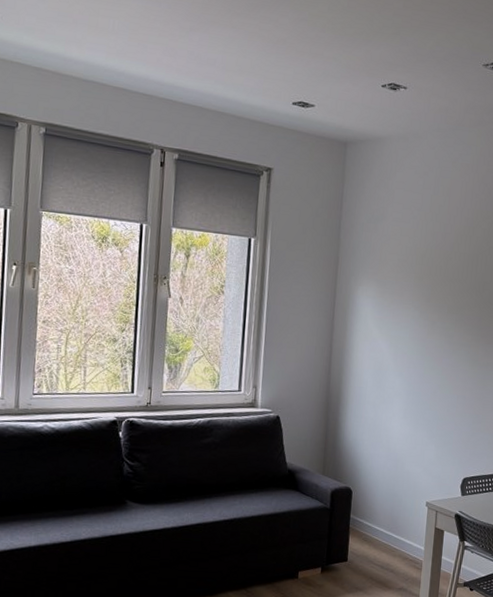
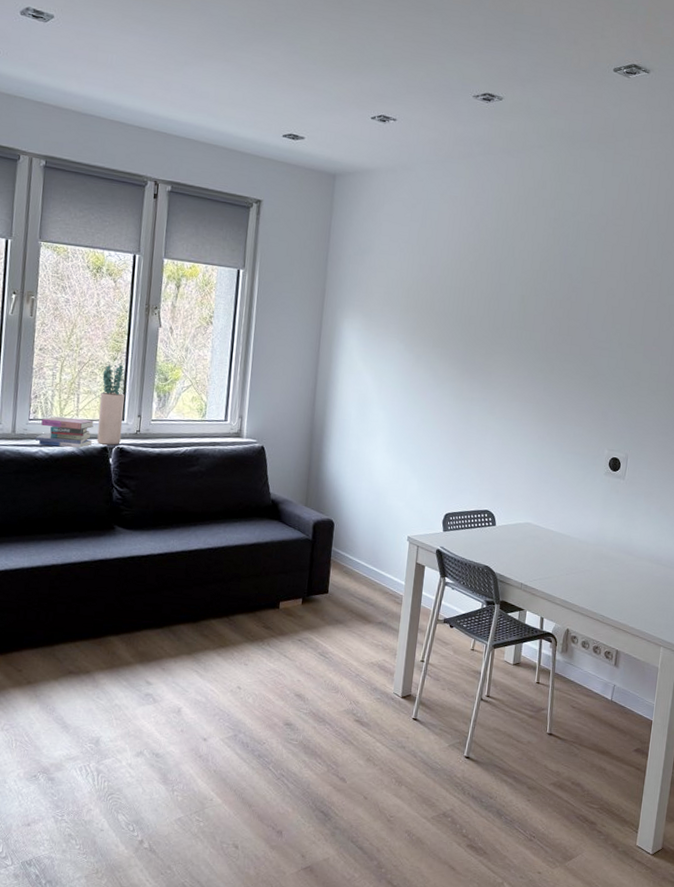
books: none [39,390,102,423] -> present [35,416,94,449]
vase: none [105,331,134,419] -> present [97,360,125,446]

